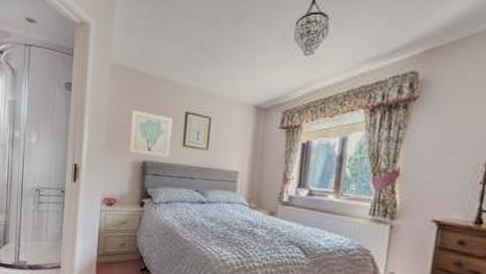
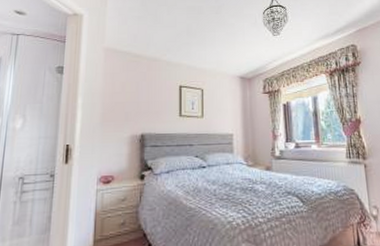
wall art: present [129,110,173,158] -> none [126,88,168,129]

